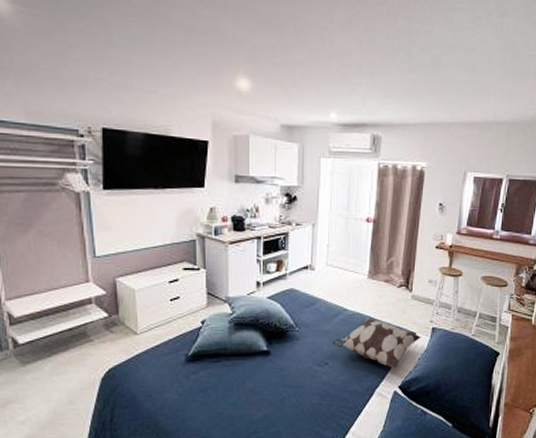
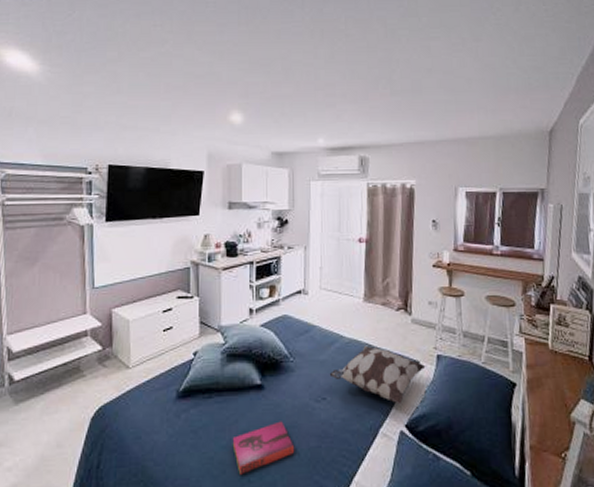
hardback book: none [240,382,298,427] -> present [232,421,295,475]

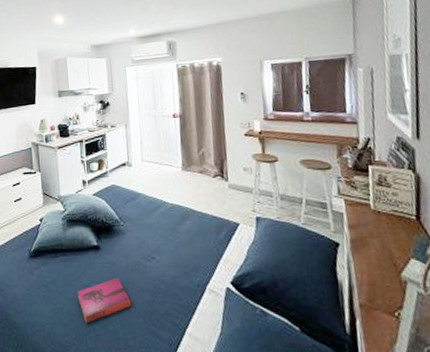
decorative pillow: present [329,346,426,405] -> none [156,210,246,263]

